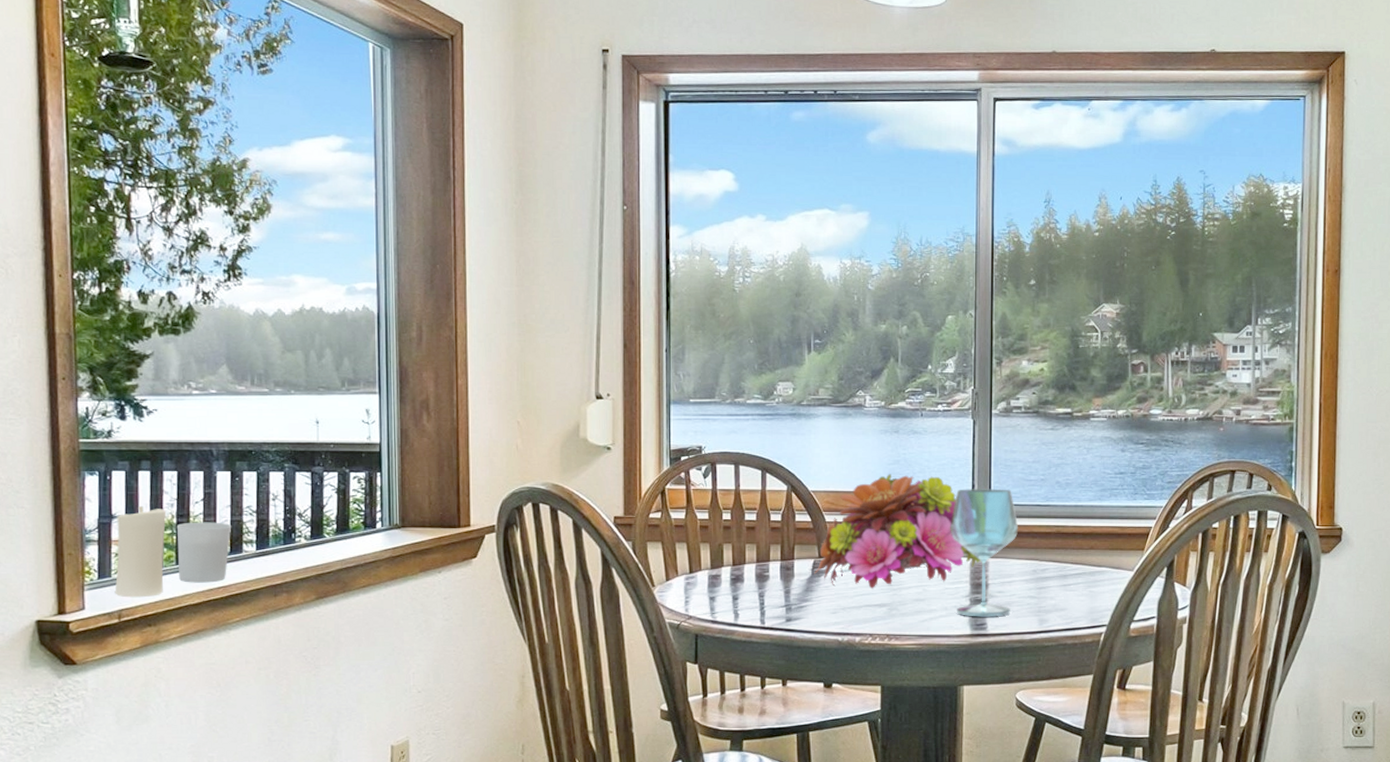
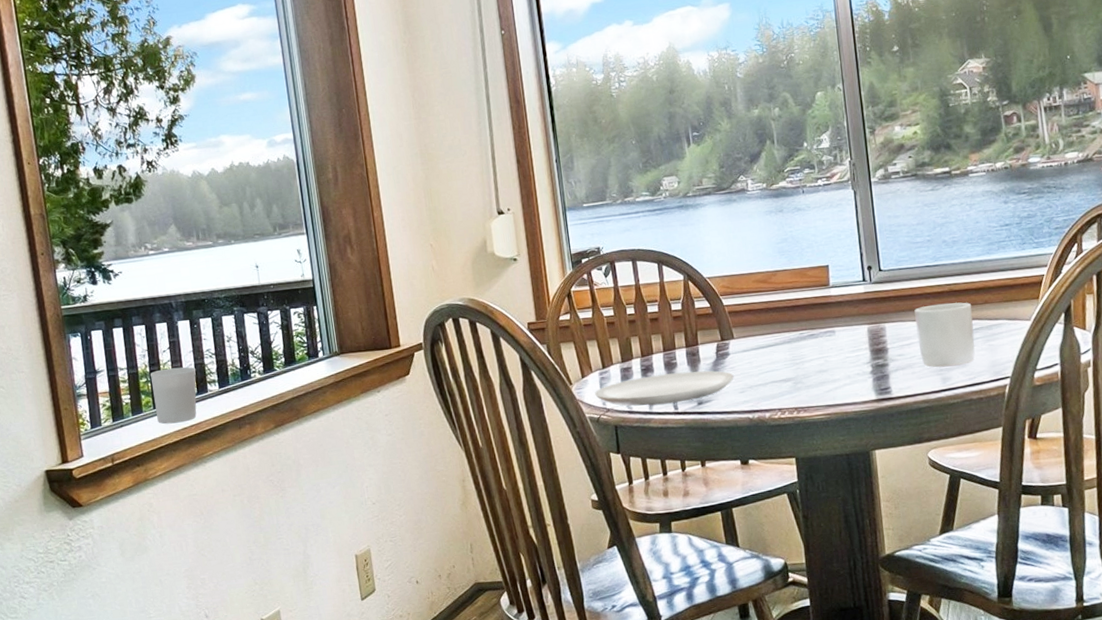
candle: present [114,506,167,598] -> none [100,360,146,443]
plate: none [678,586,828,617] -> present [595,370,734,407]
flower bouquet: present [813,474,981,589] -> none [718,249,878,366]
wine glass: present [949,489,1019,617] -> none [843,253,913,382]
mug: none [1020,544,1078,609] -> present [914,302,975,368]

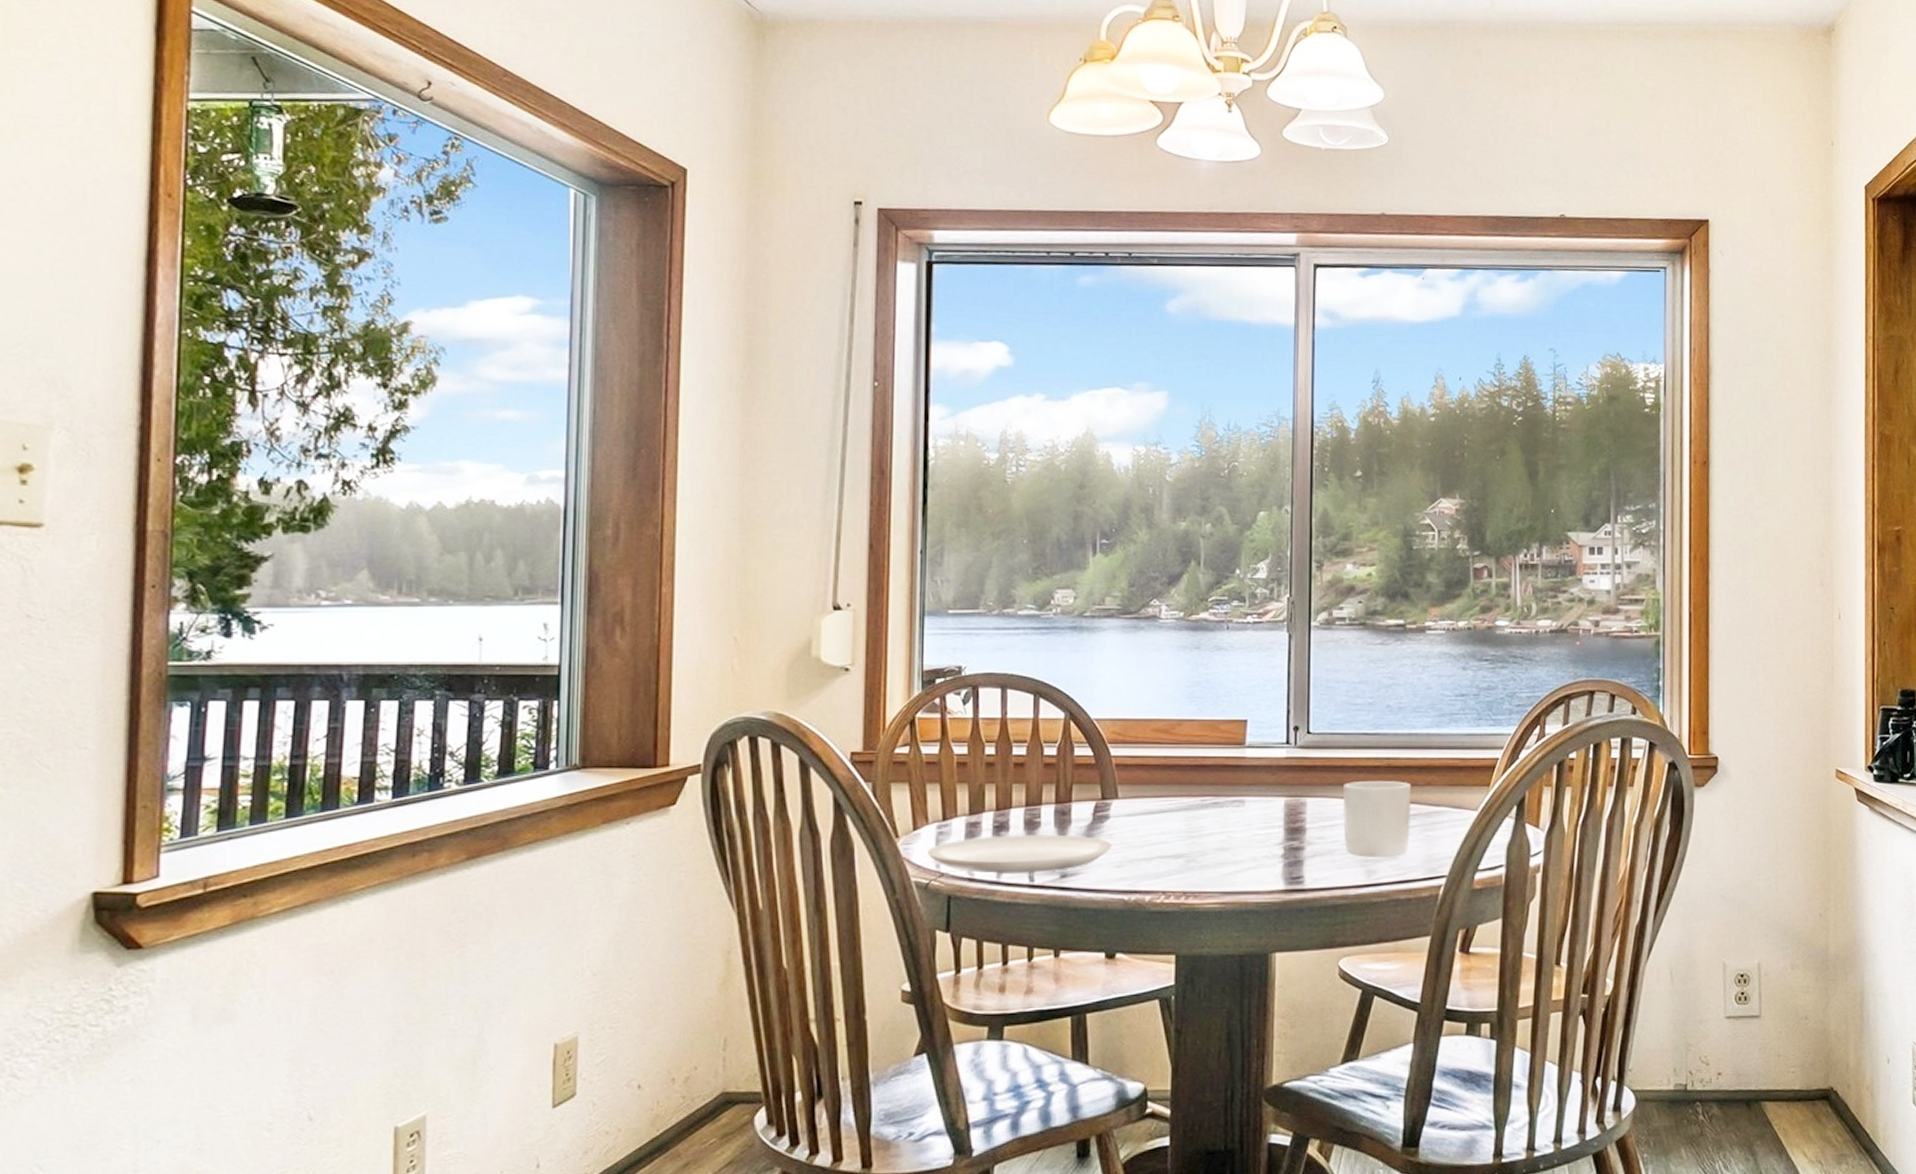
candle holder: present [150,367,197,425] -> none [288,764,362,842]

